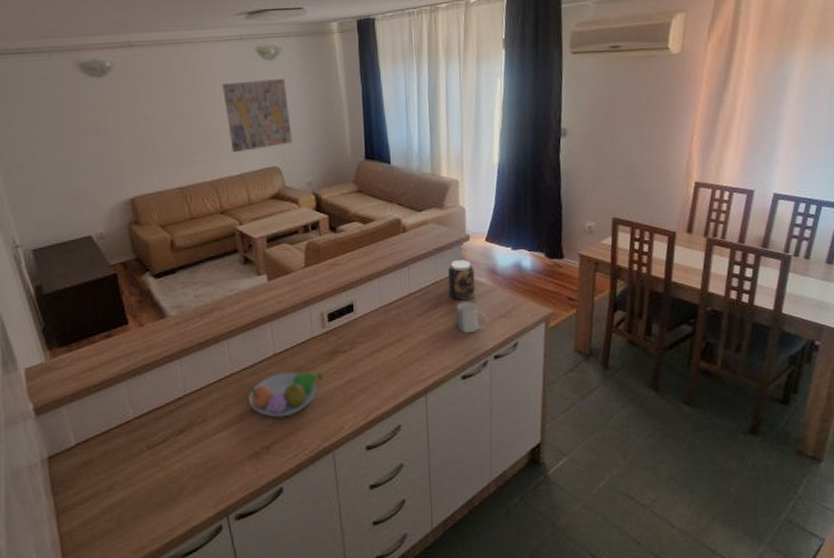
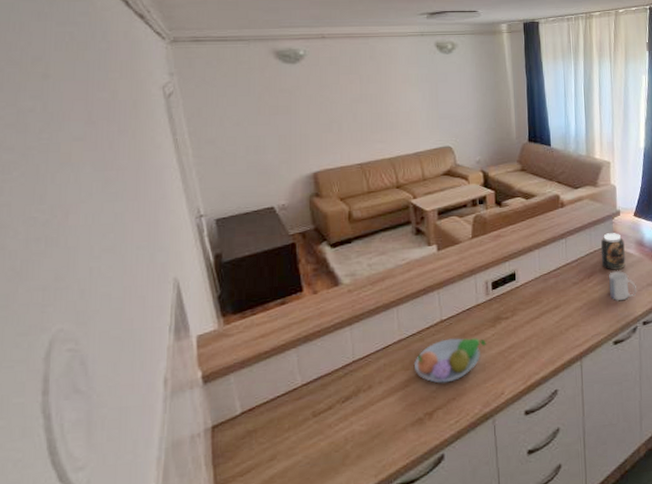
wall art: present [222,79,292,153] -> none [404,70,464,134]

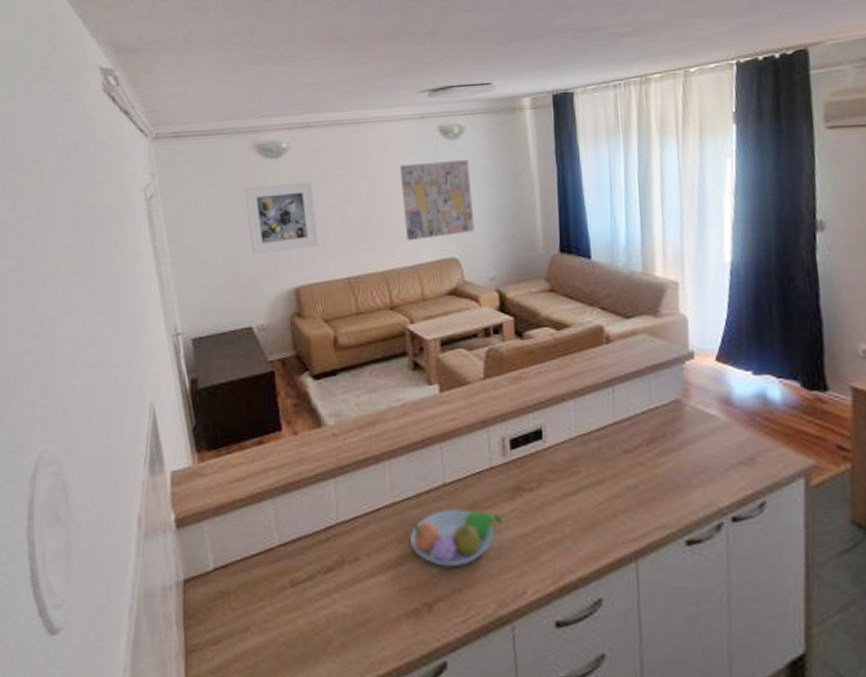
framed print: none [264,84,334,146] -> present [244,181,318,255]
wall art: none [404,70,464,134] -> present [400,160,474,242]
jar: present [600,233,626,270] -> none [664,383,704,437]
mug: present [609,270,638,302] -> none [678,437,723,483]

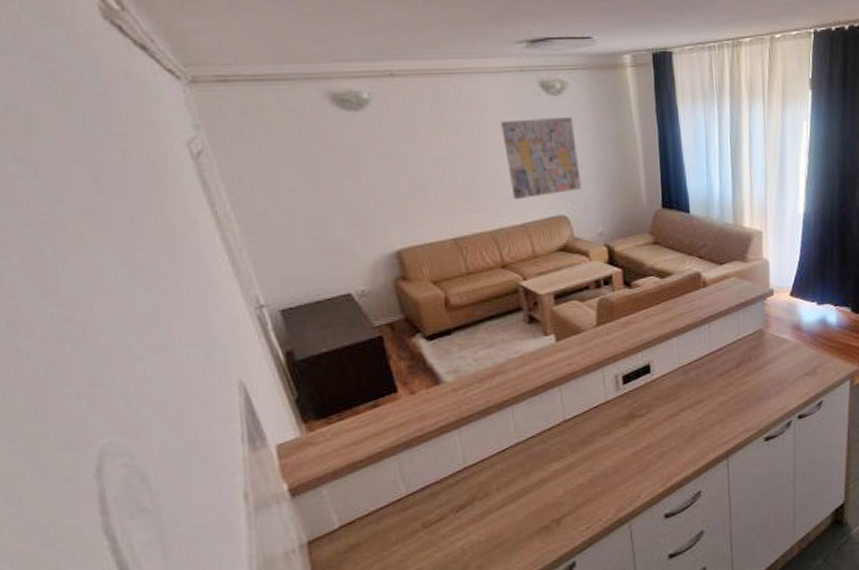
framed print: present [244,181,318,255] -> none [322,137,418,218]
fruit bowl: present [409,508,502,567] -> none [535,438,618,489]

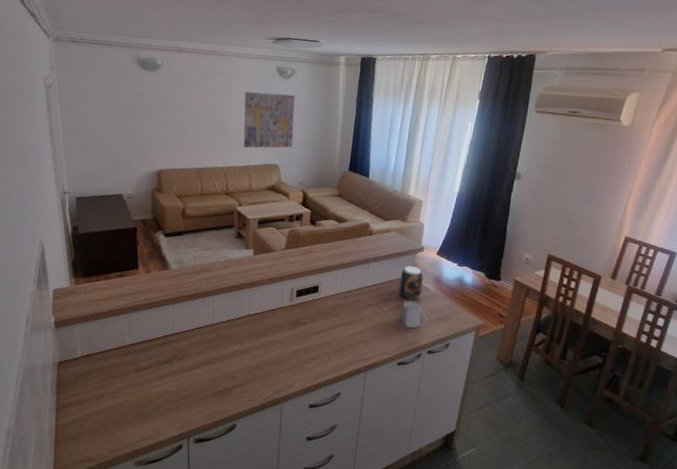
jar: none [750,316,779,359] -> present [398,266,423,301]
mug: none [760,358,793,394] -> present [401,300,428,329]

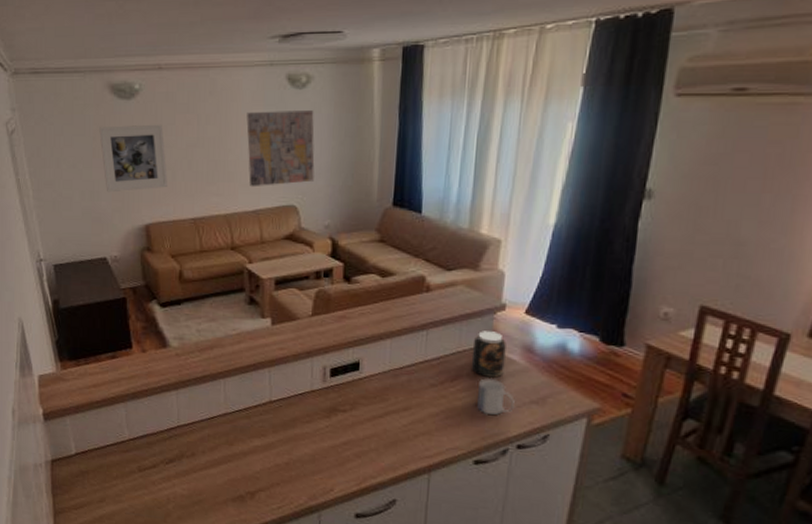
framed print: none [125,90,179,143] -> present [99,124,168,192]

